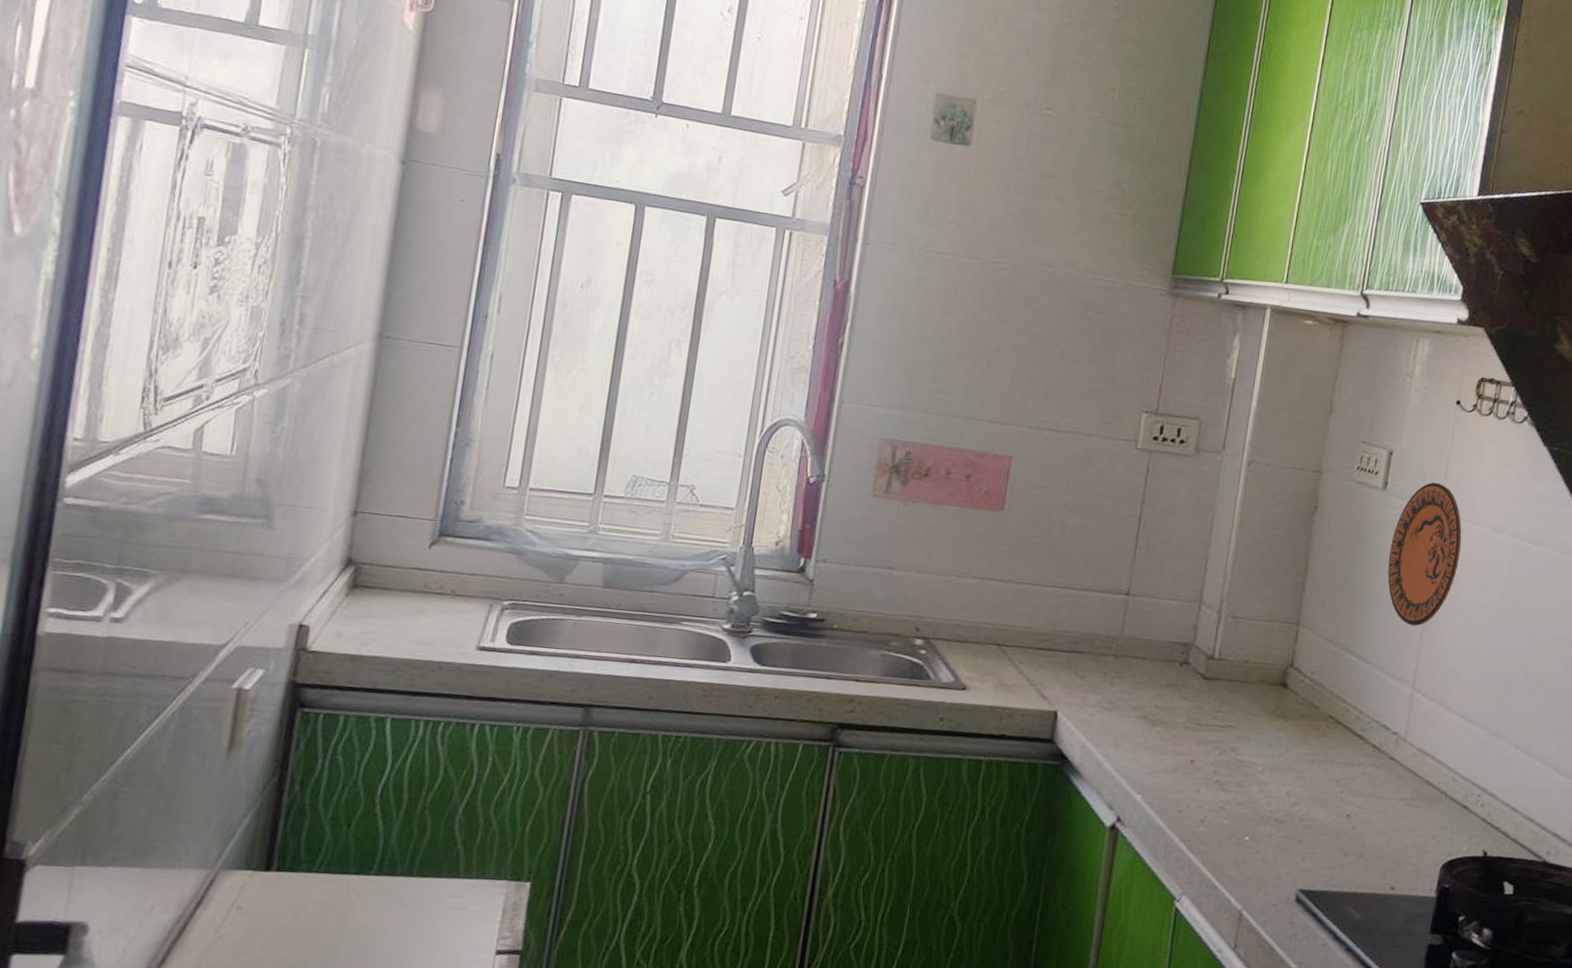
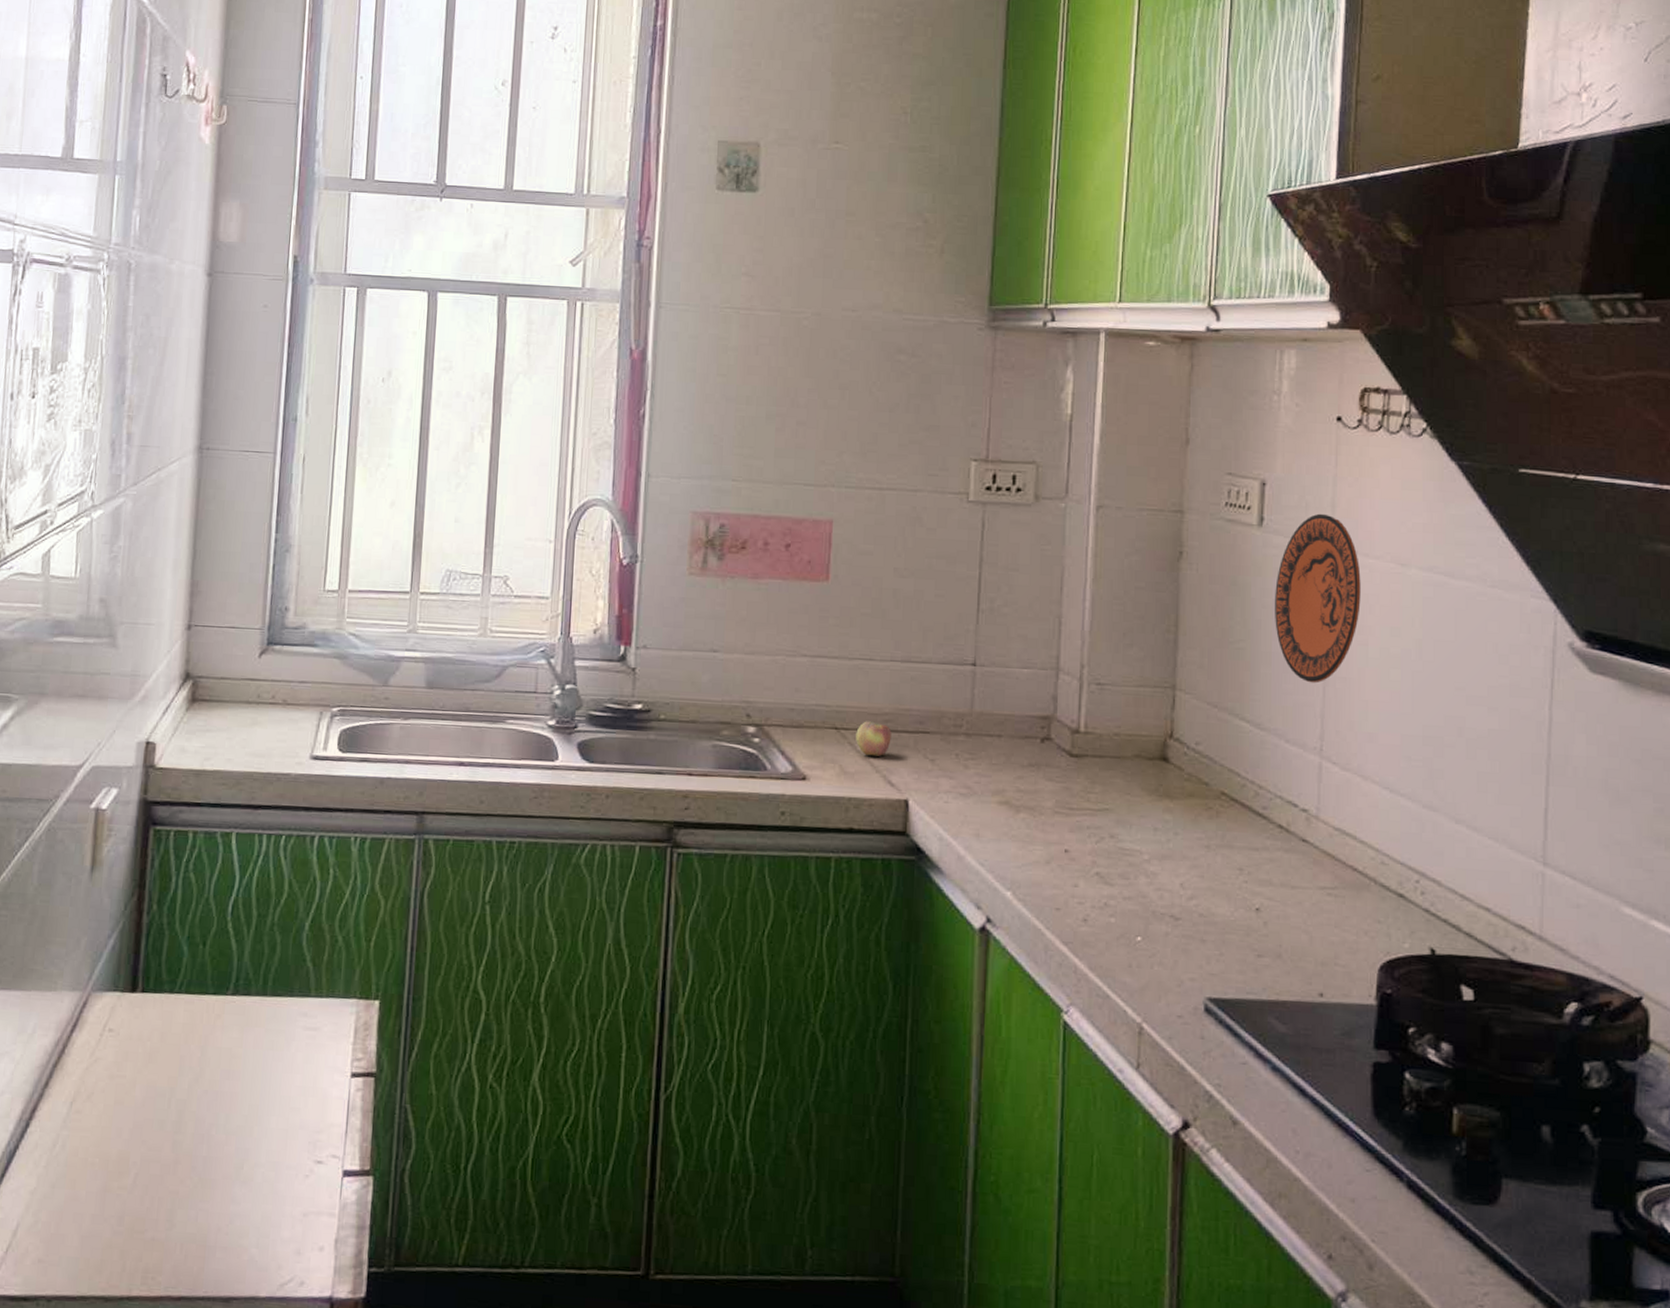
apple: none [1015,639,1048,672] -> present [856,721,892,756]

